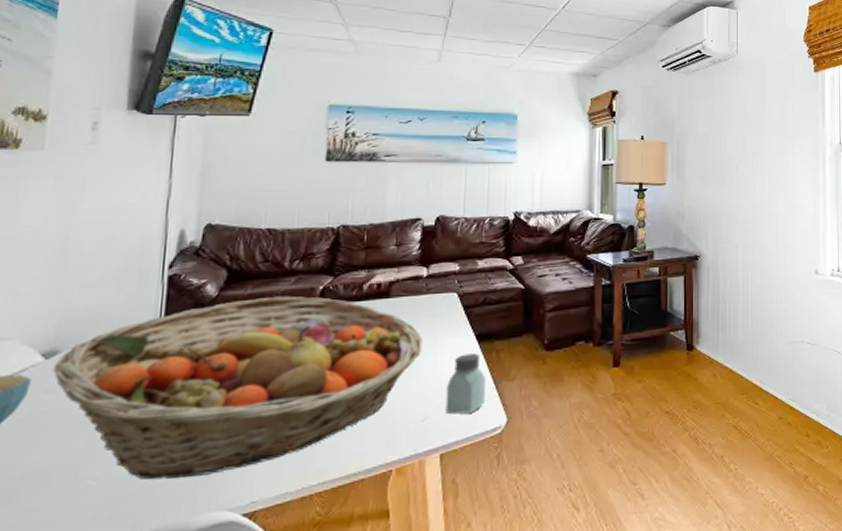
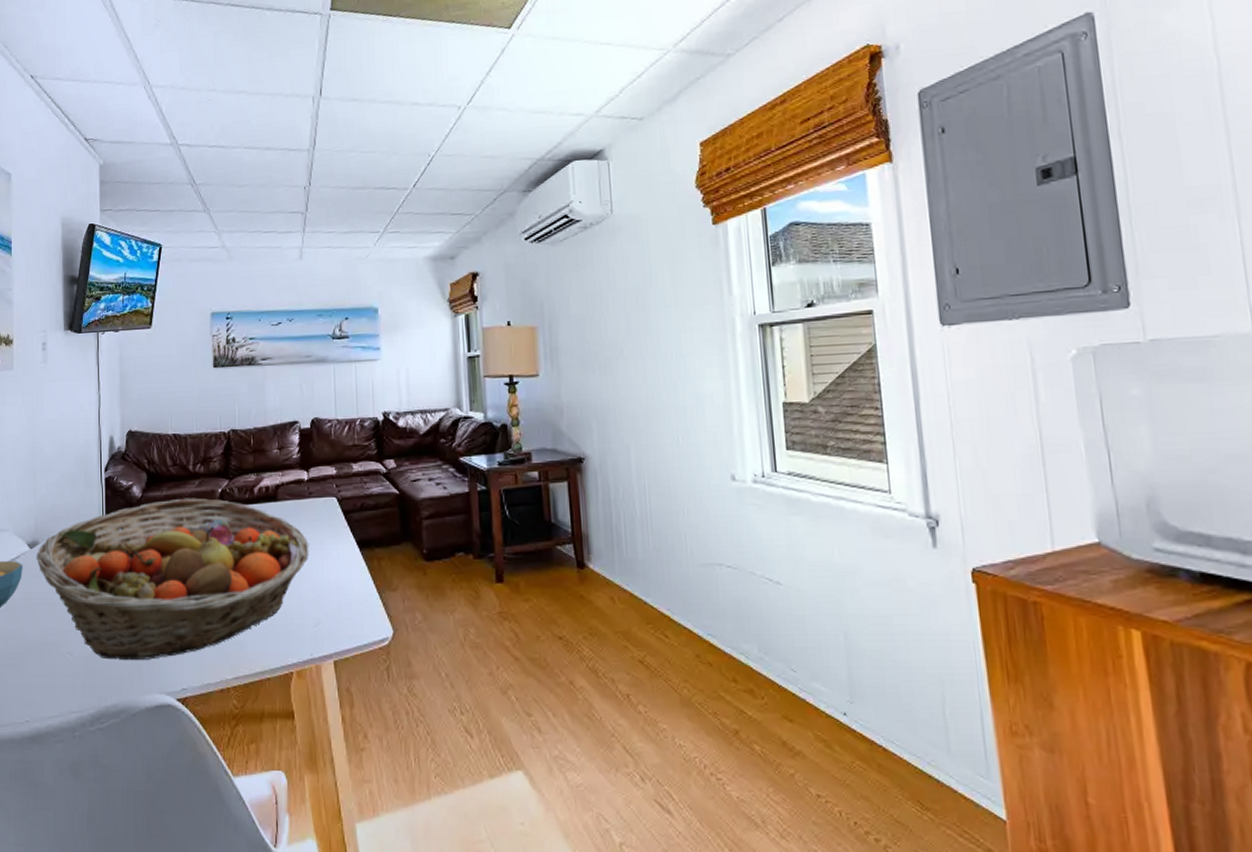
saltshaker: present [445,353,486,415] -> none [334,560,371,622]

